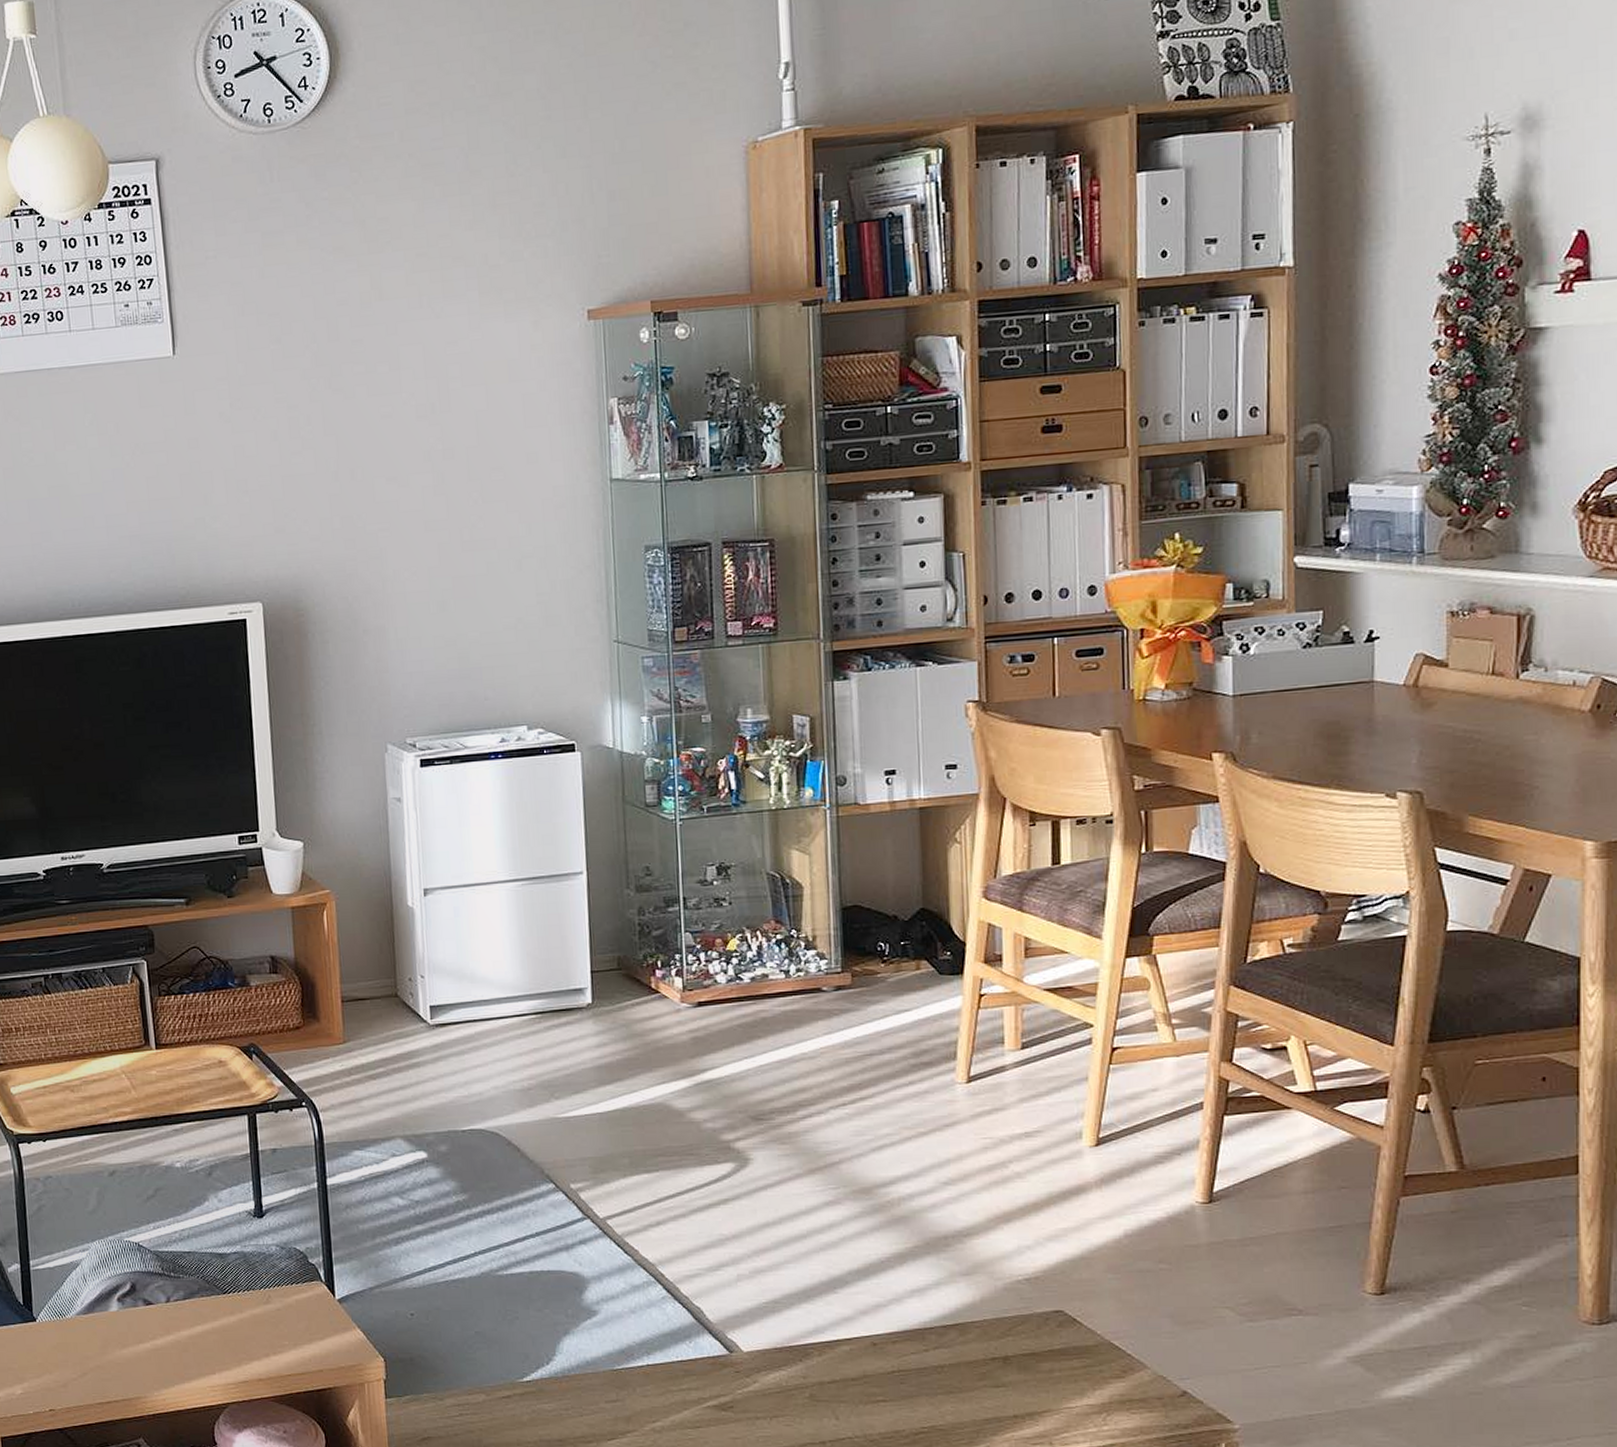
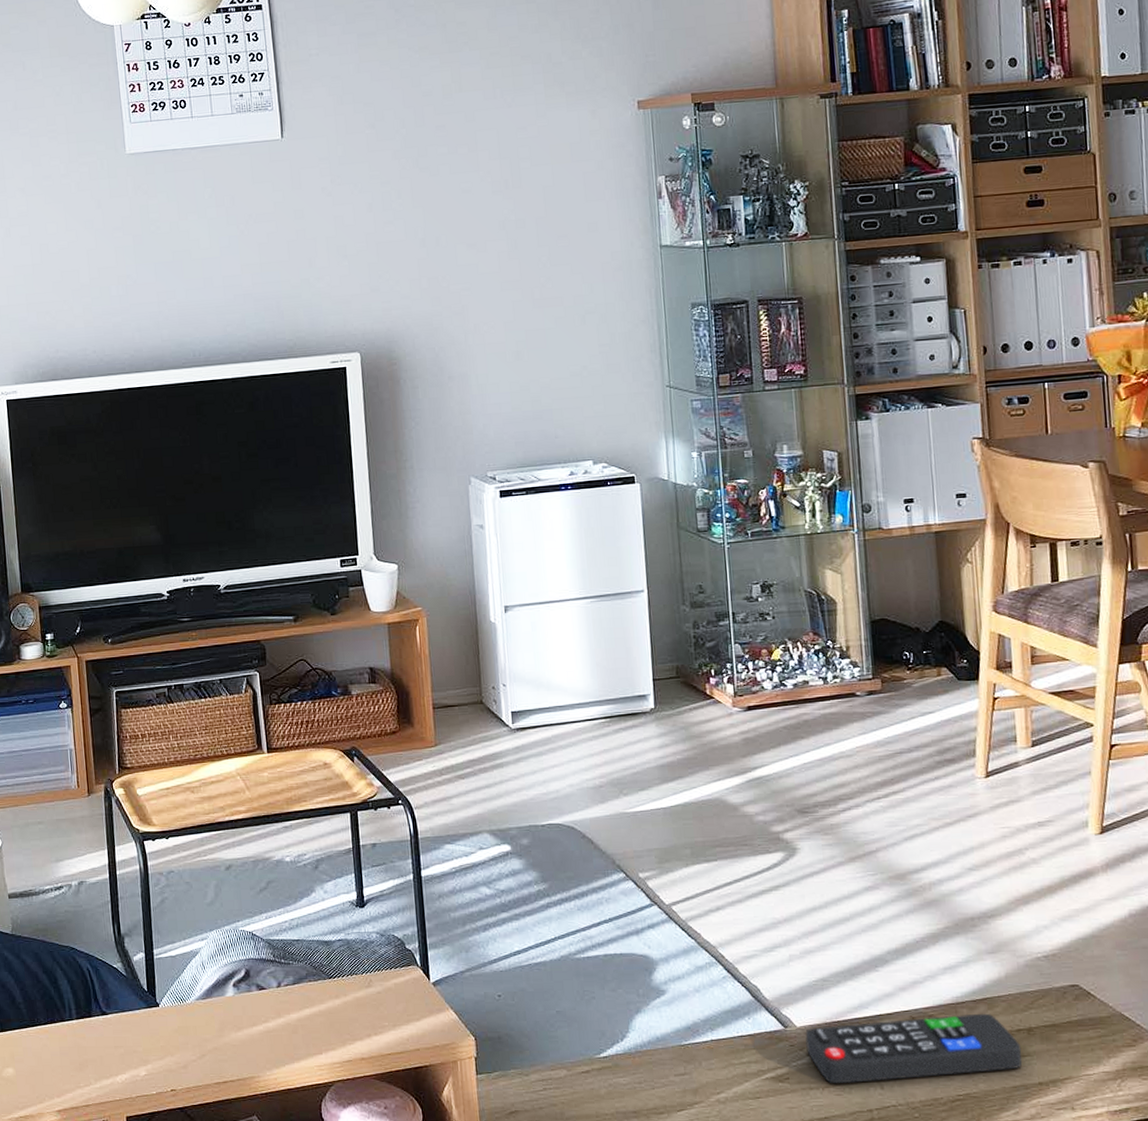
remote control: none [752,1340,996,1414] -> present [805,1013,1022,1084]

